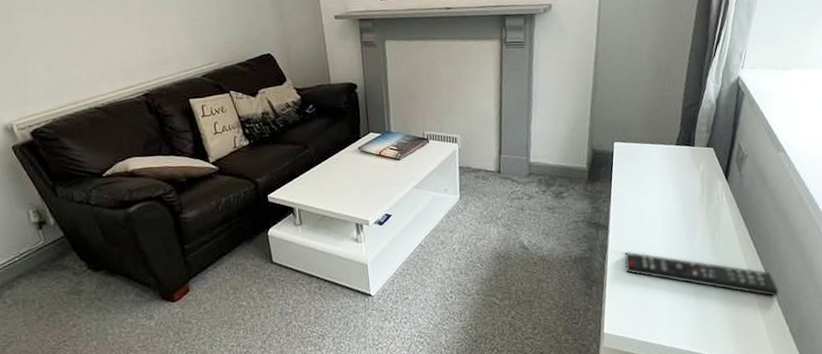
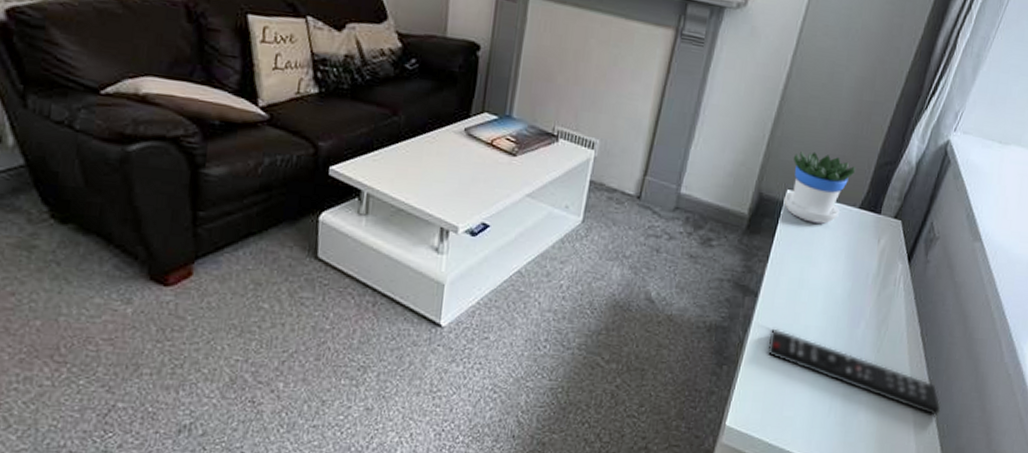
flowerpot: none [613,109,667,164] -> present [783,151,856,224]

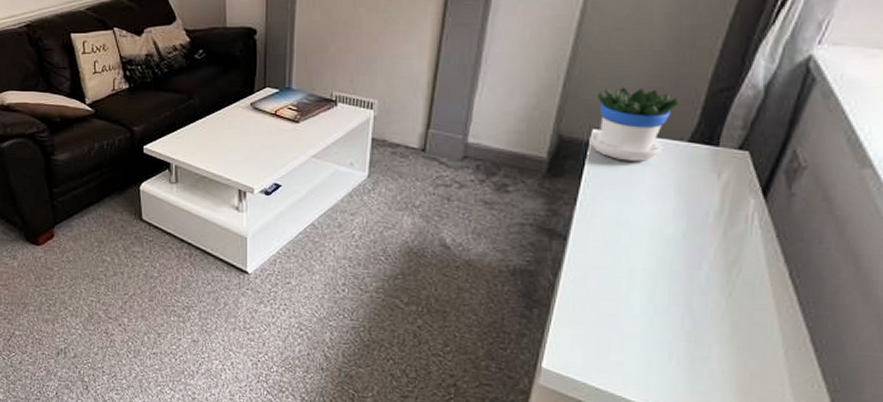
remote control: present [767,328,941,416] -> none [584,271,828,367]

